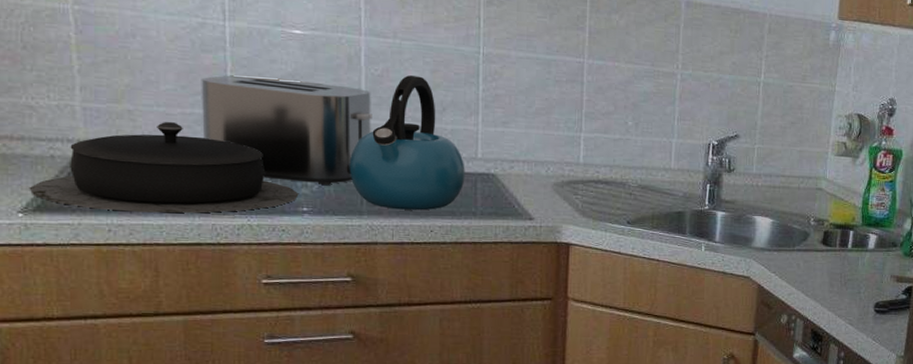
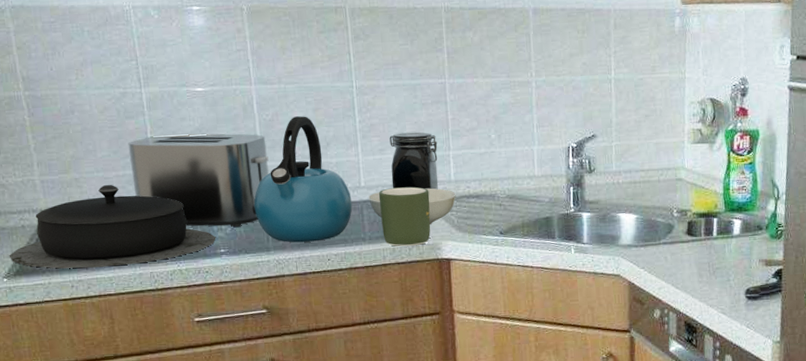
bowl: none [483,166,583,206] -> present [367,188,456,224]
mug: none [496,163,554,227] -> present [378,186,431,247]
jar: none [513,107,569,171] -> present [389,132,439,190]

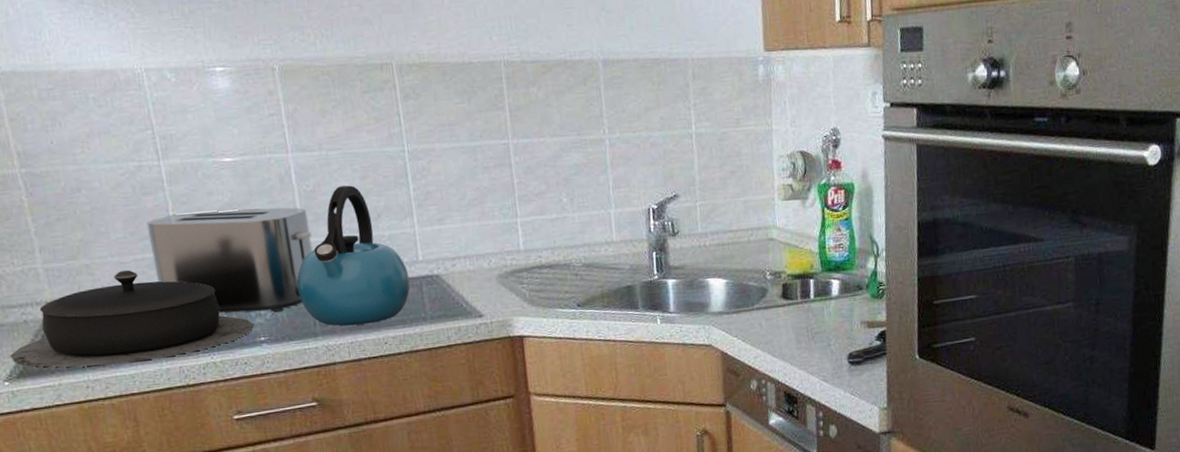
bowl: present [367,188,456,224] -> none [426,259,527,299]
mug: present [378,186,431,247] -> none [439,258,500,326]
jar: present [389,132,439,190] -> none [448,198,507,262]

